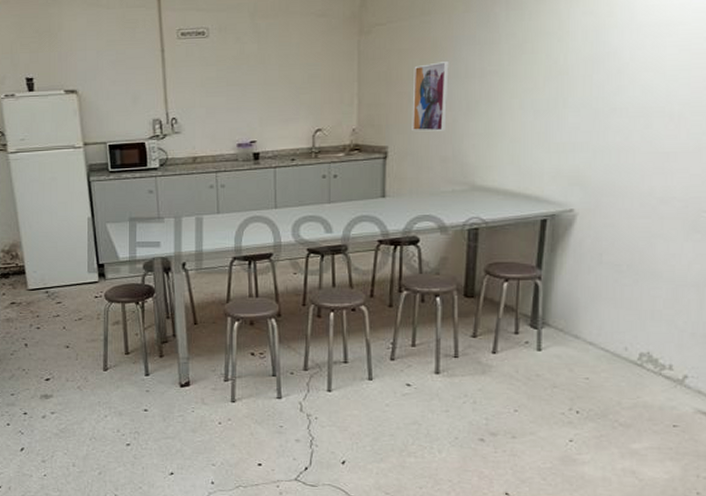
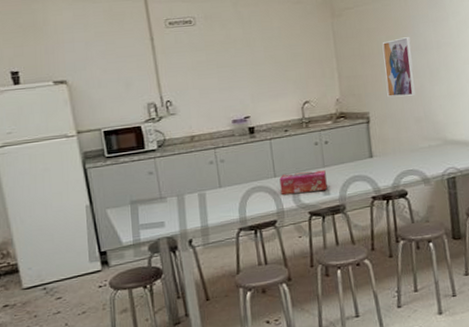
tissue box: none [280,206,331,227] -> present [279,170,327,195]

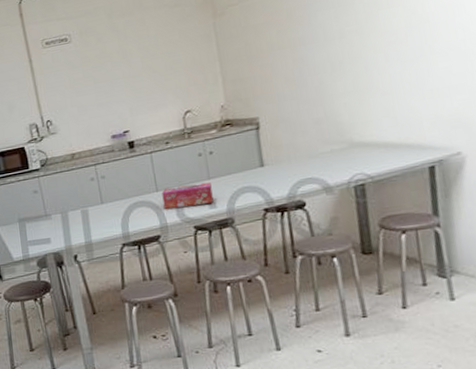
wall art: present [382,36,416,98] -> none [272,28,314,100]

